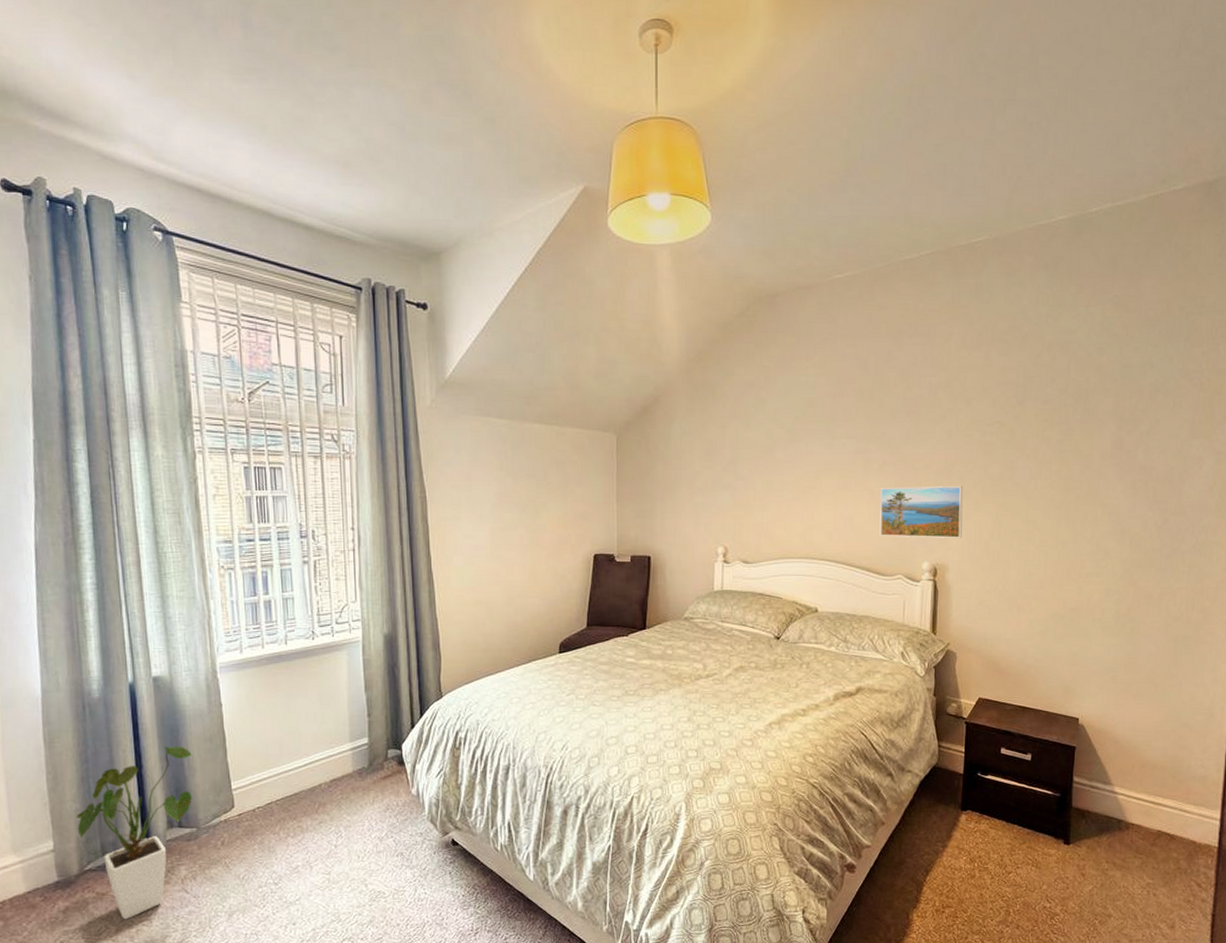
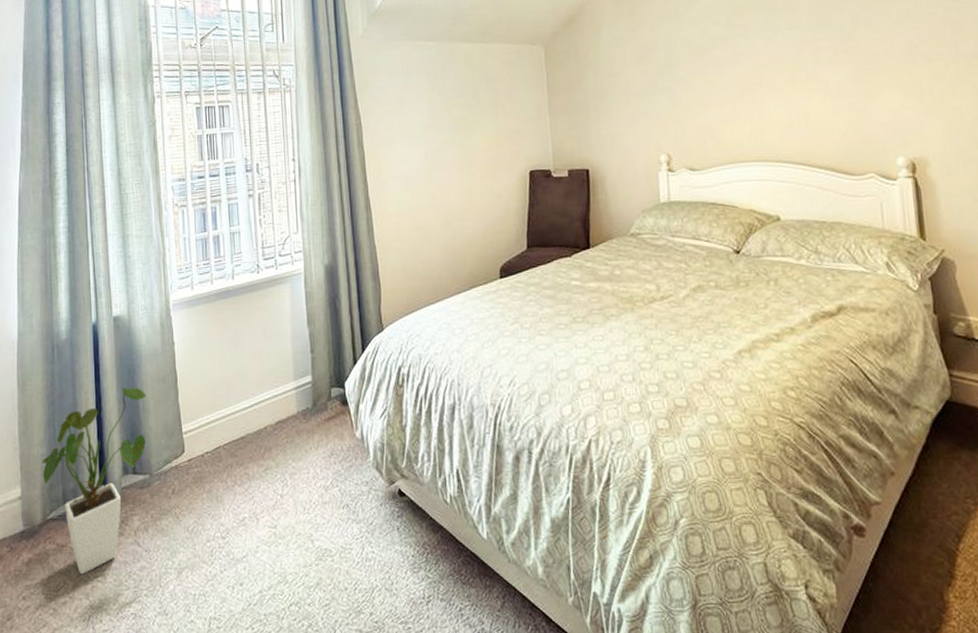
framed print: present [880,486,963,538] -> none [836,69,940,132]

